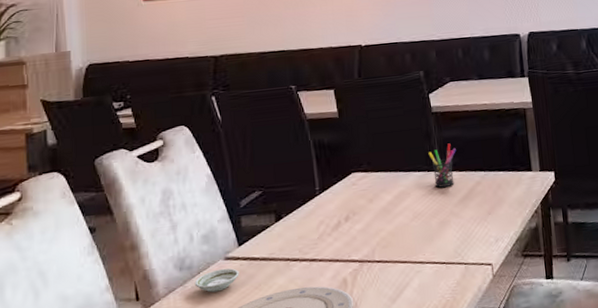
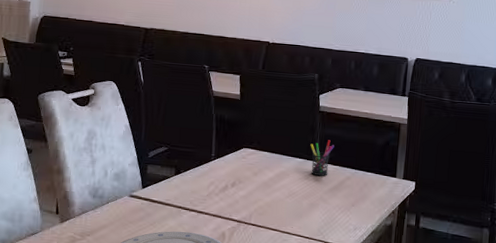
saucer: present [194,268,239,293] -> none [103,203,140,221]

